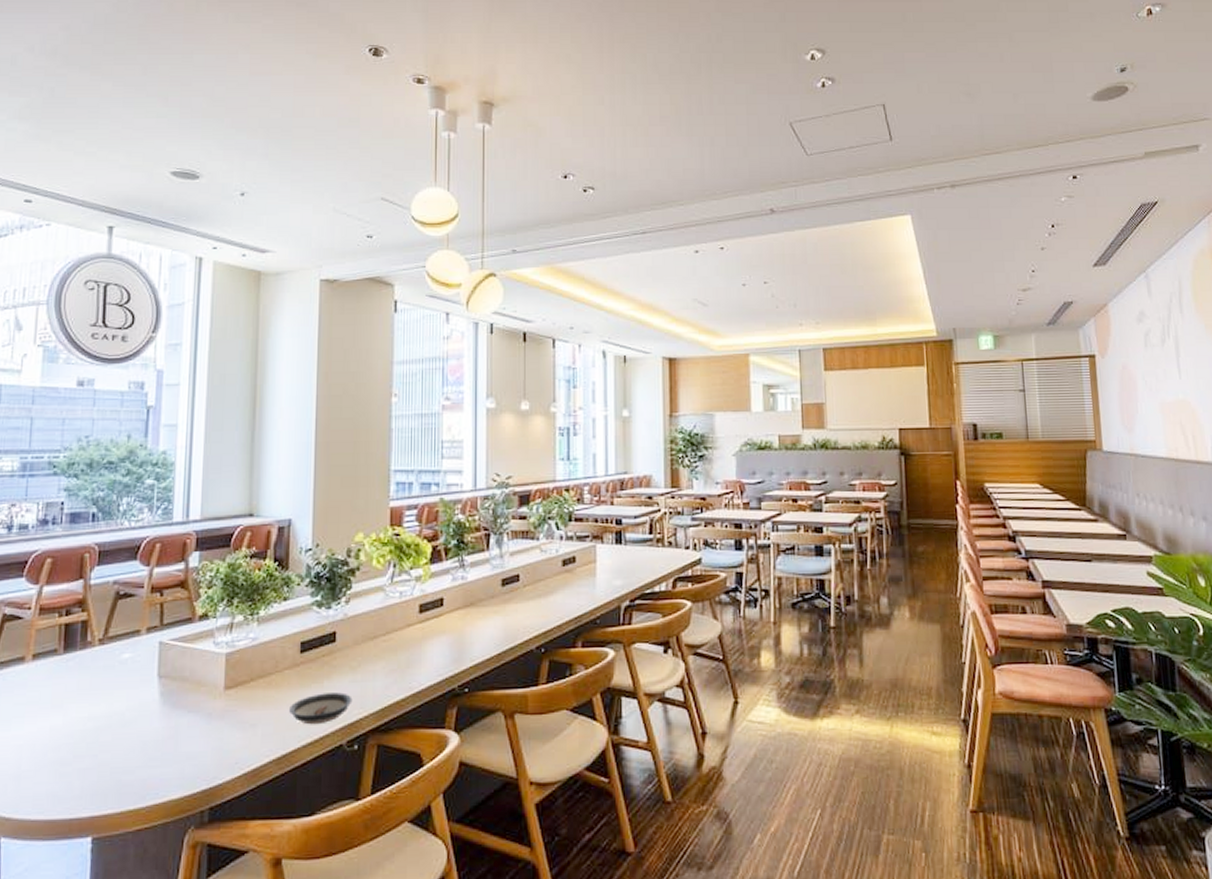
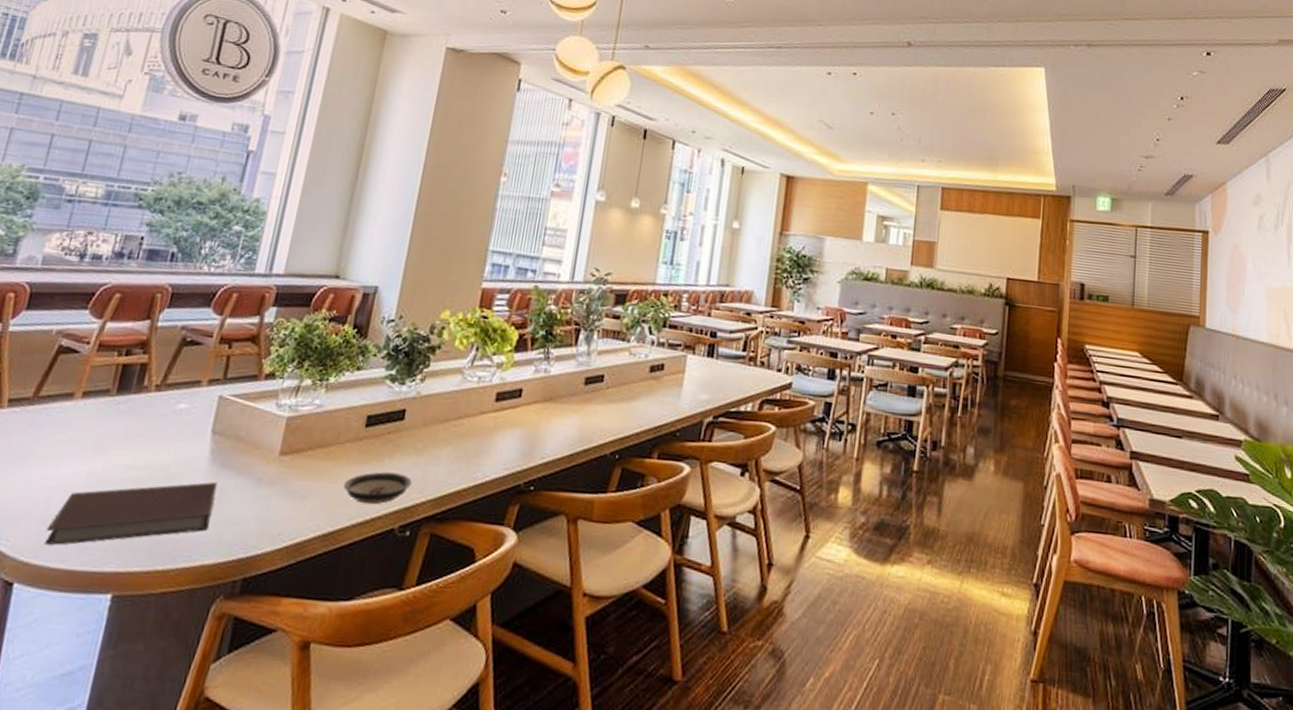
notebook: none [21,722,172,799] -> present [44,481,218,545]

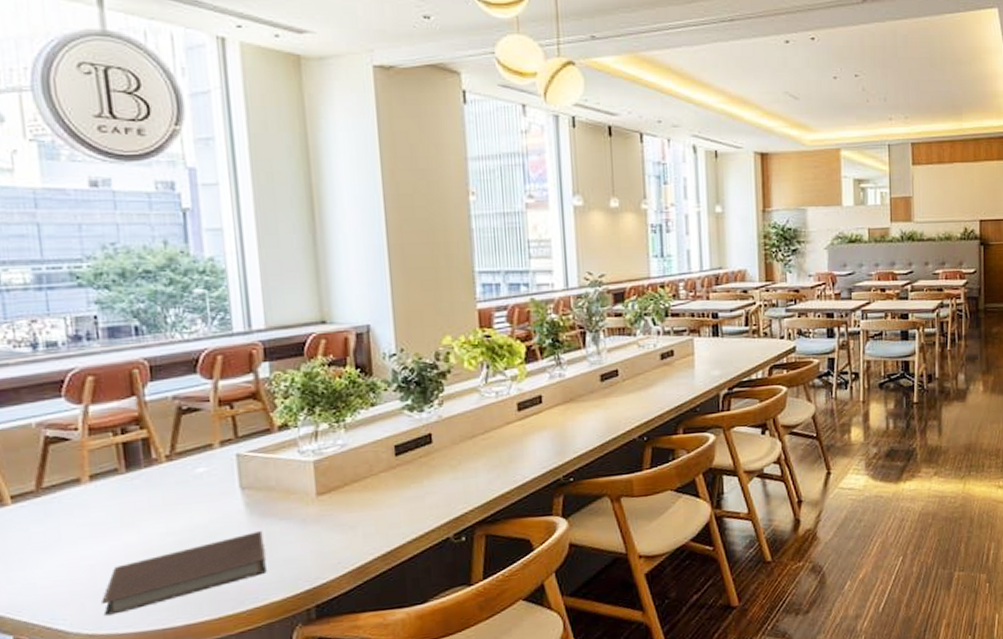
saucer: present [344,472,412,505] -> none [390,490,456,522]

